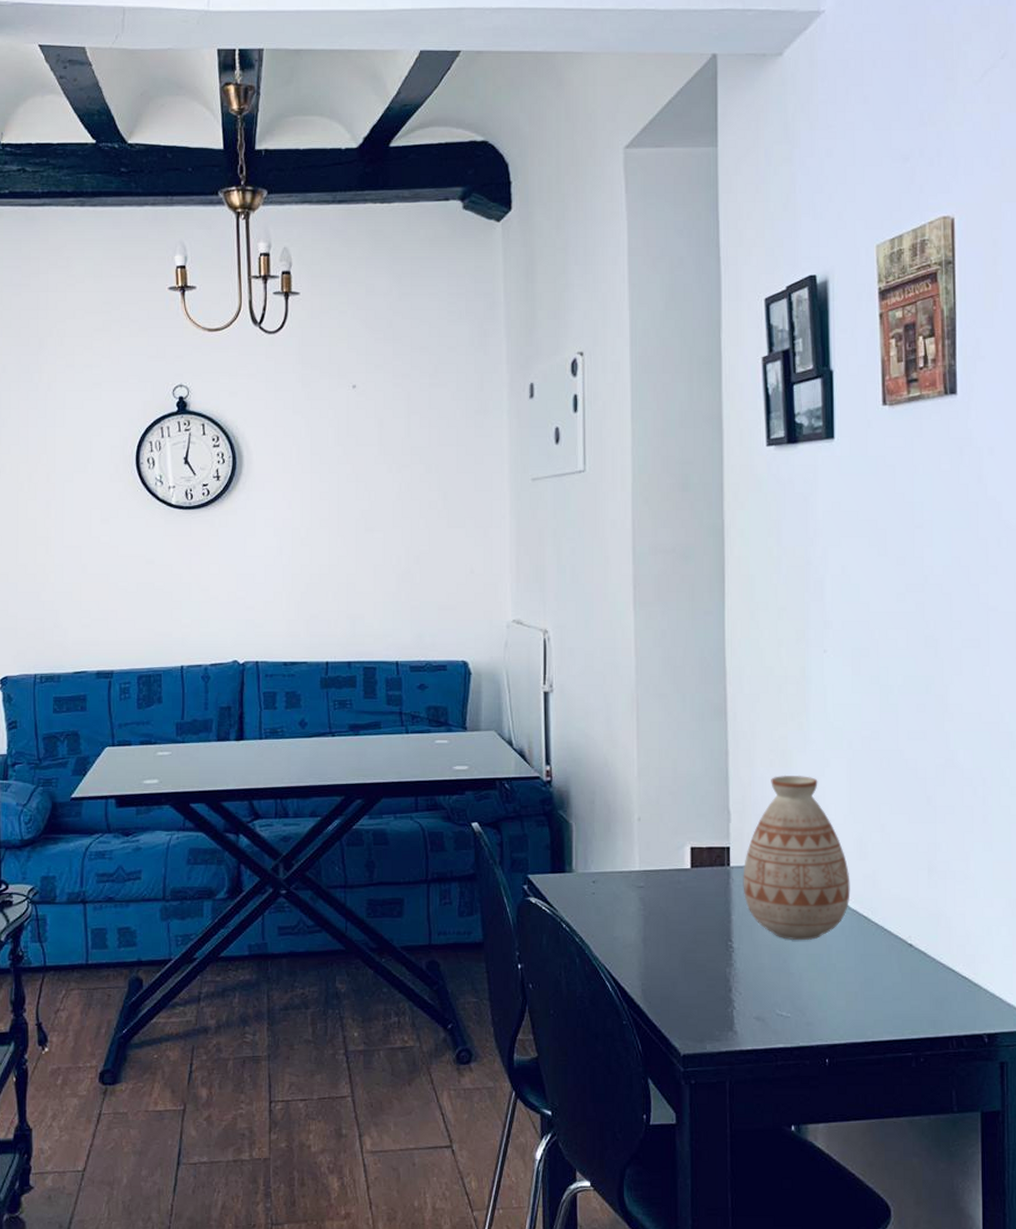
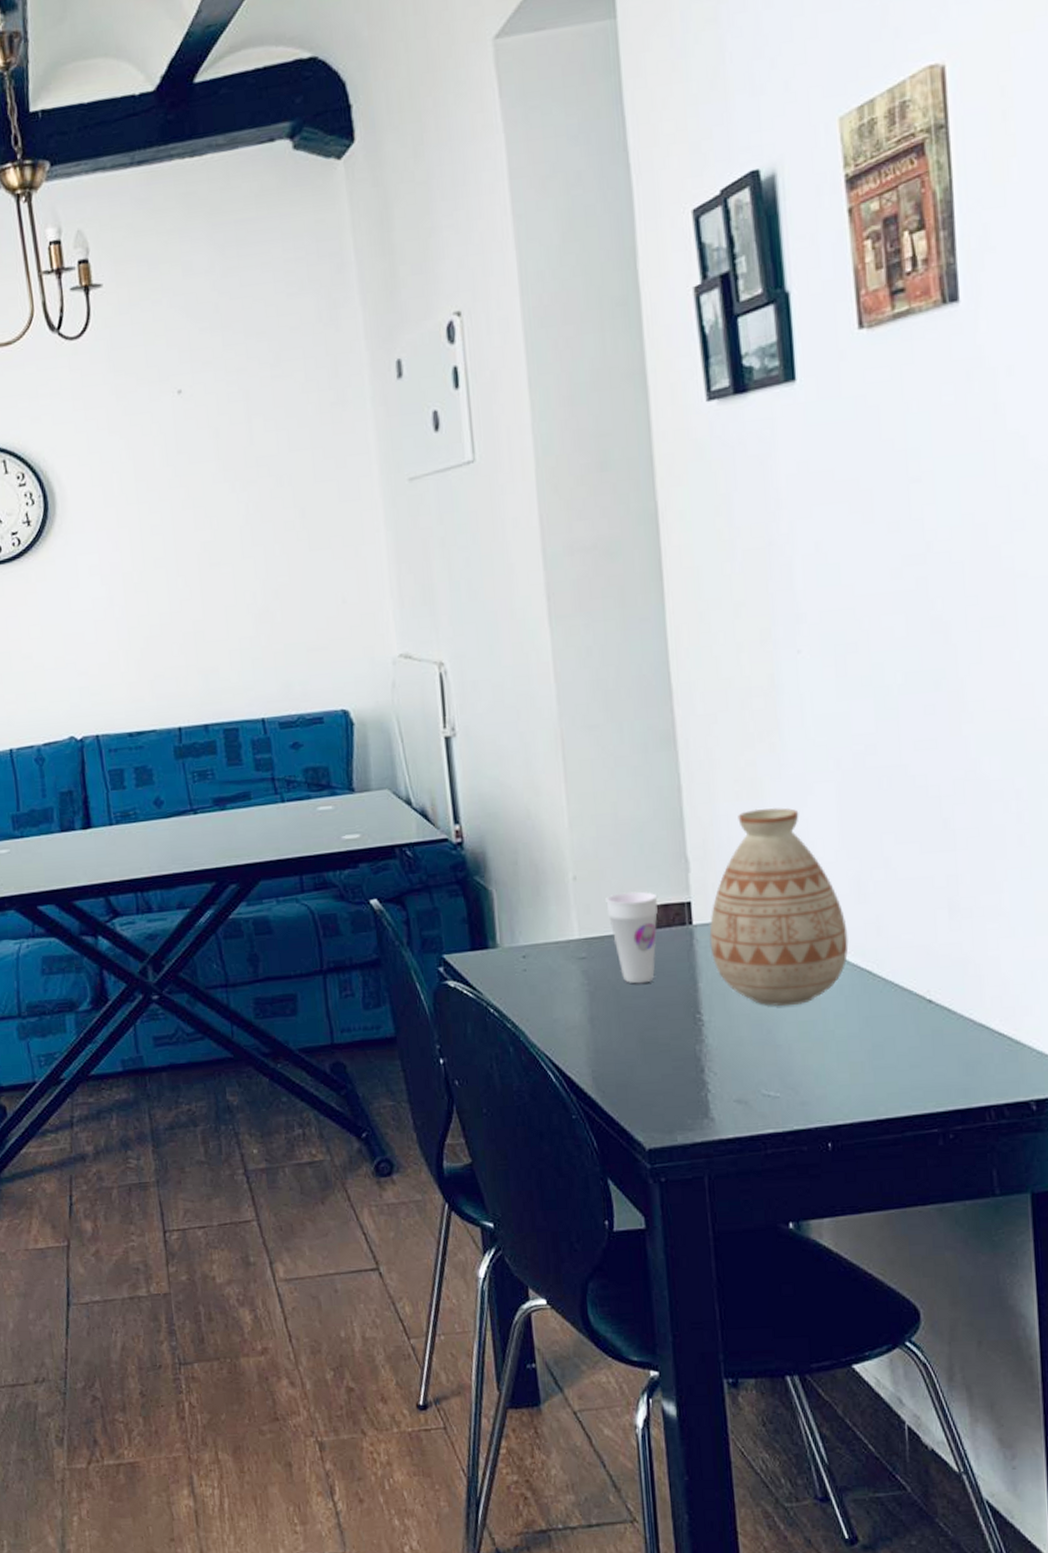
cup: none [663,833,704,912] -> present [606,891,658,984]

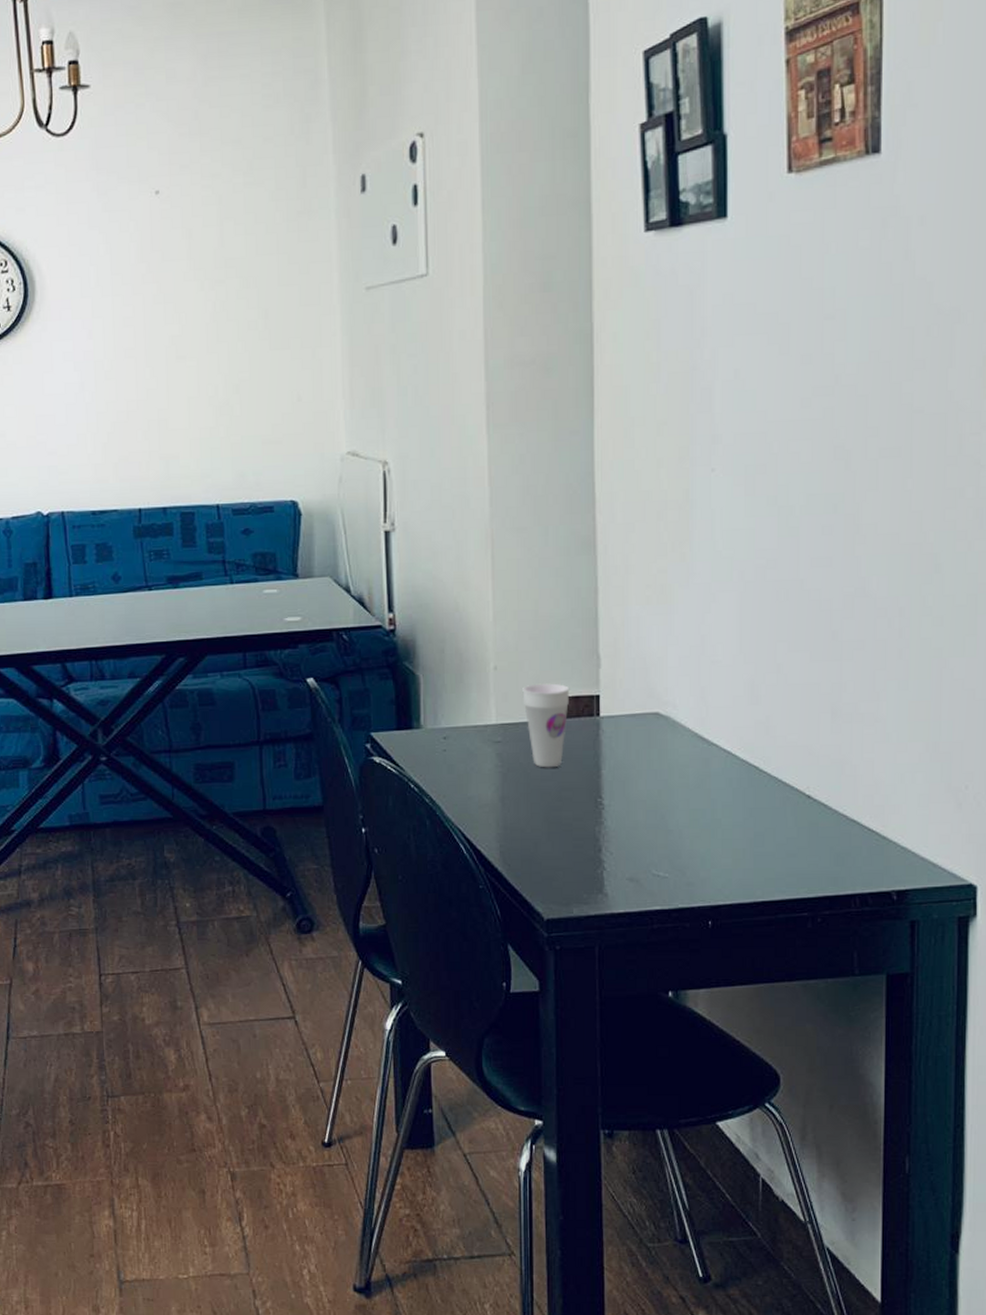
vase: present [709,808,849,1006] -> none [614,612,739,795]

